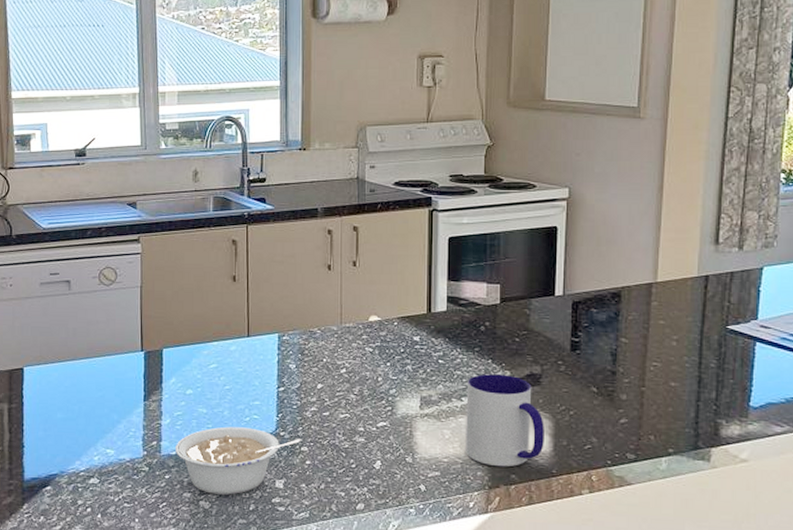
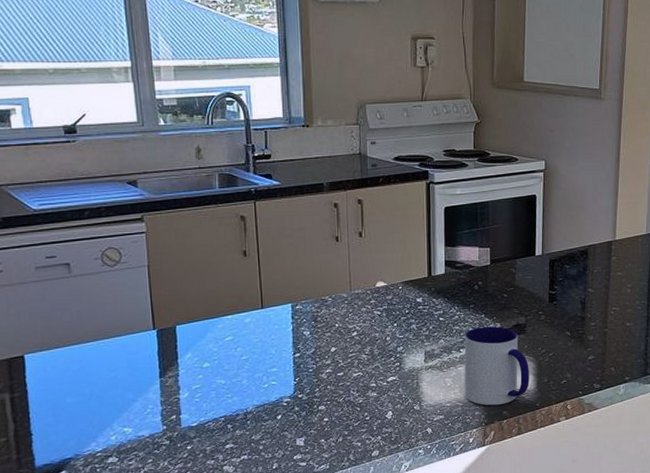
legume: present [176,426,301,495] -> none [196,393,318,459]

